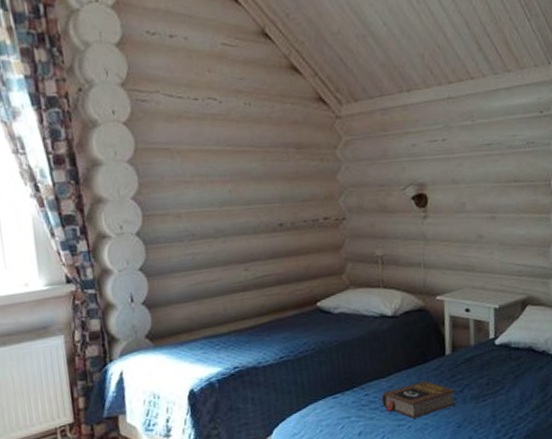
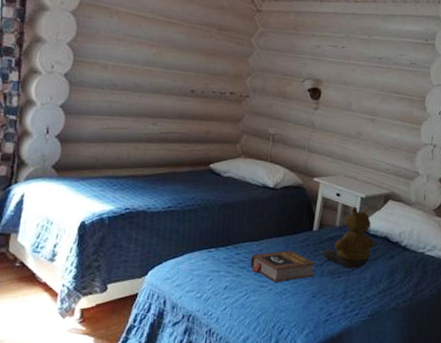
bear: none [461,316,519,390] -> present [322,205,375,269]

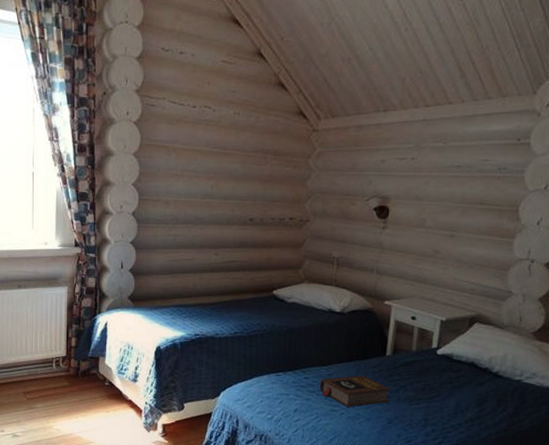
bear: present [322,205,375,269] -> none [398,329,460,396]

